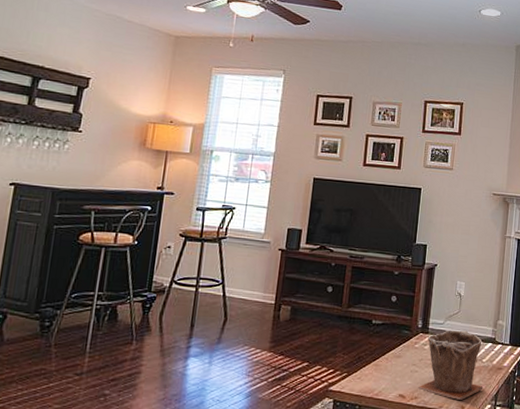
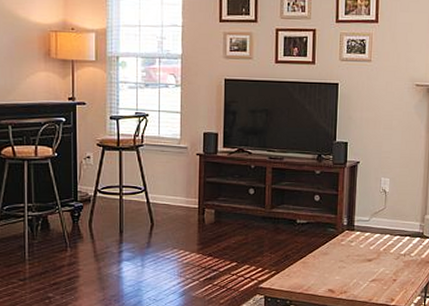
plant pot: present [417,330,483,401] -> none [346,226,413,294]

